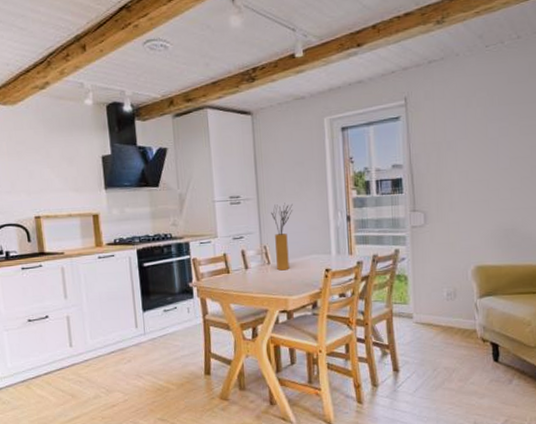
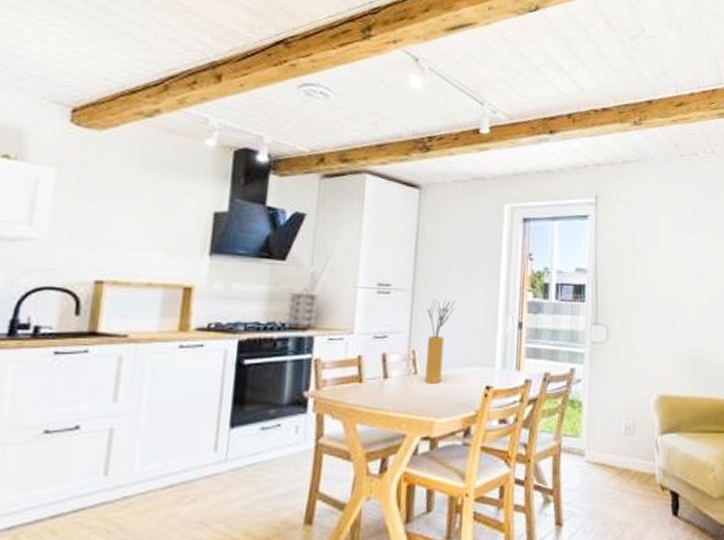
spice rack: none [166,206,189,238] -> present [284,288,320,330]

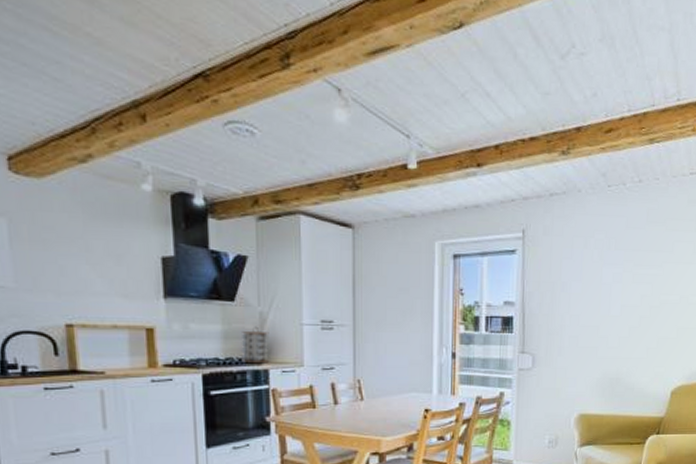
vase: present [425,298,456,384] -> none [368,332,394,408]

